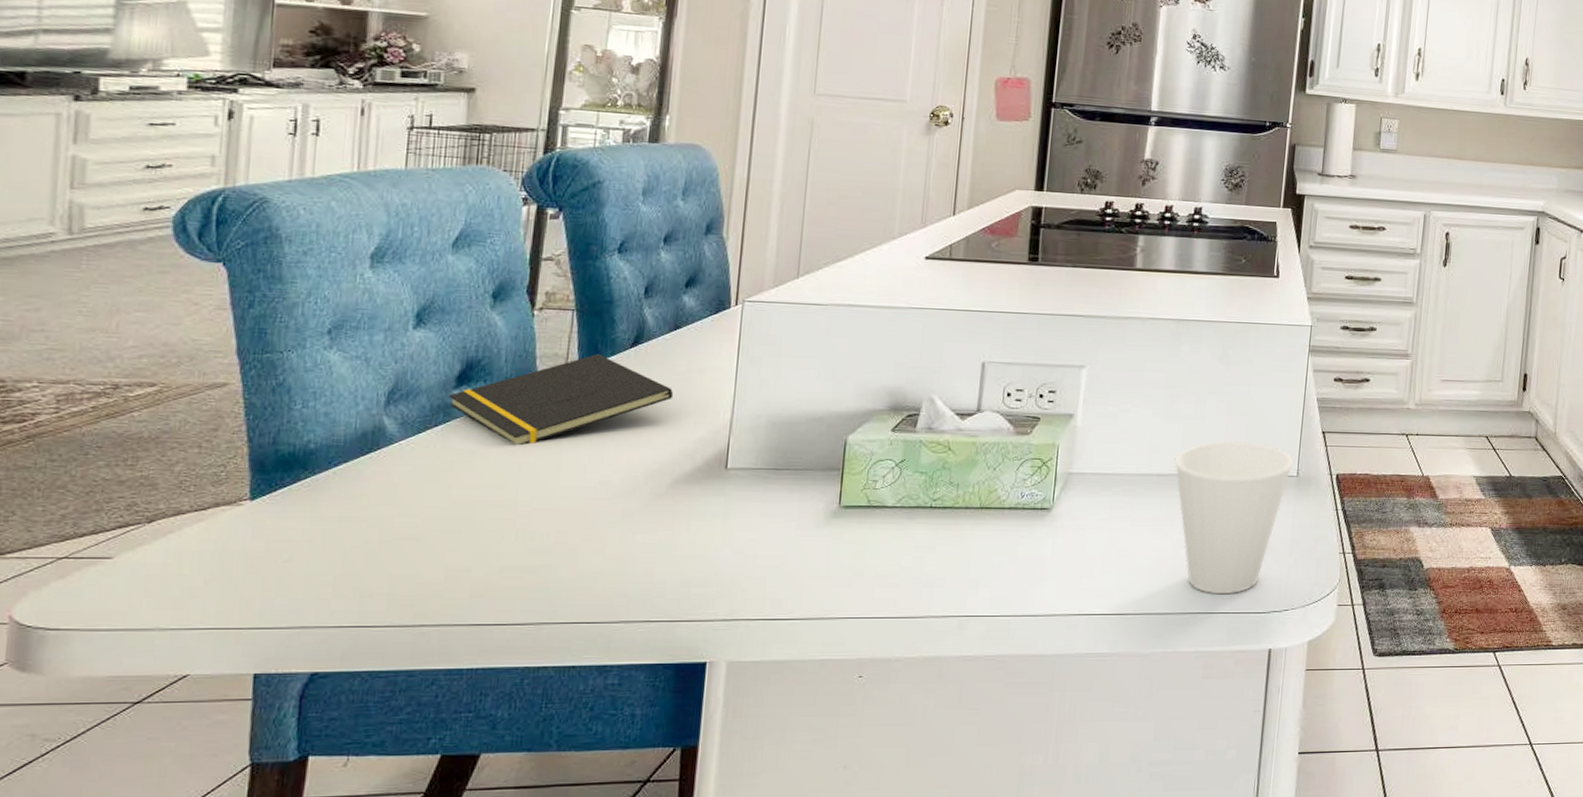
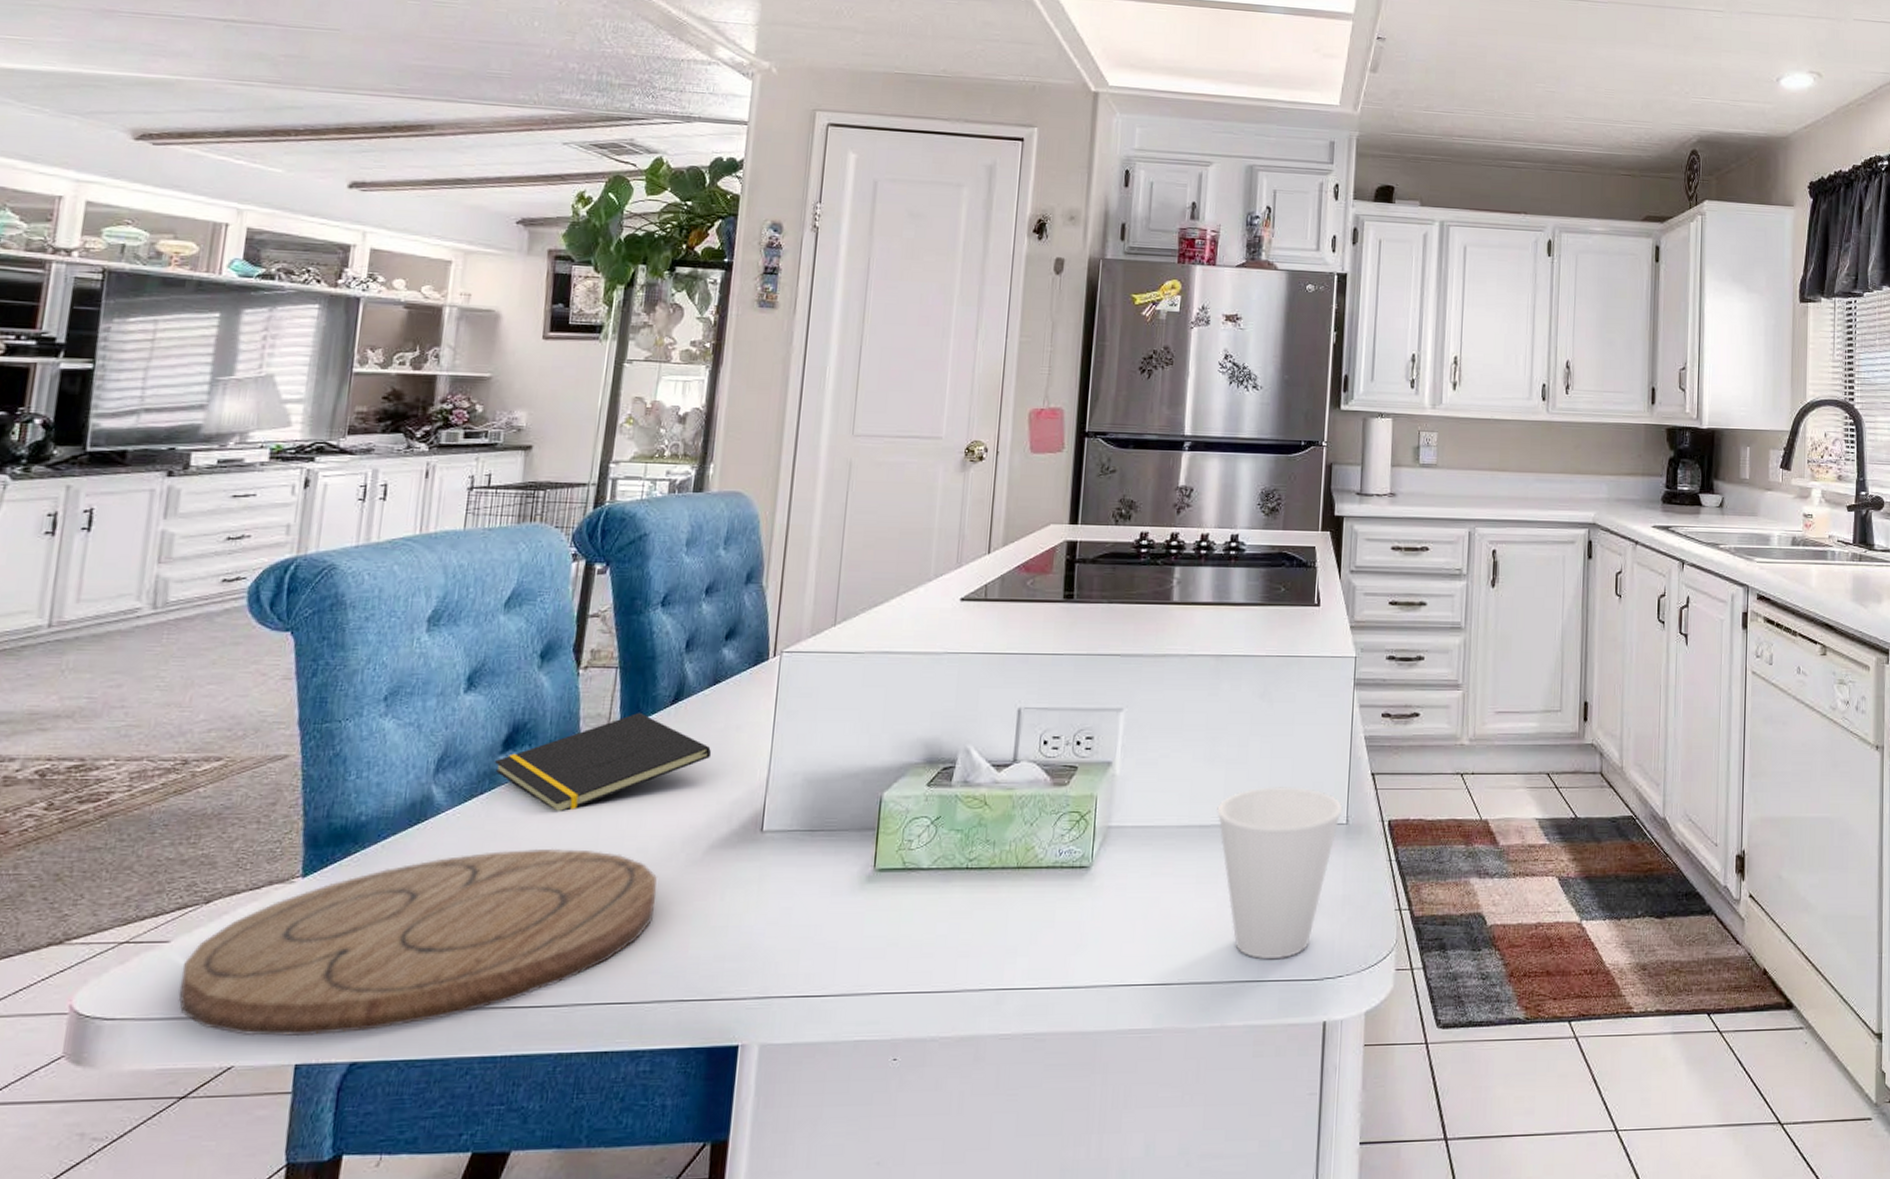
cutting board: none [125,479,621,649] -> present [178,848,657,1037]

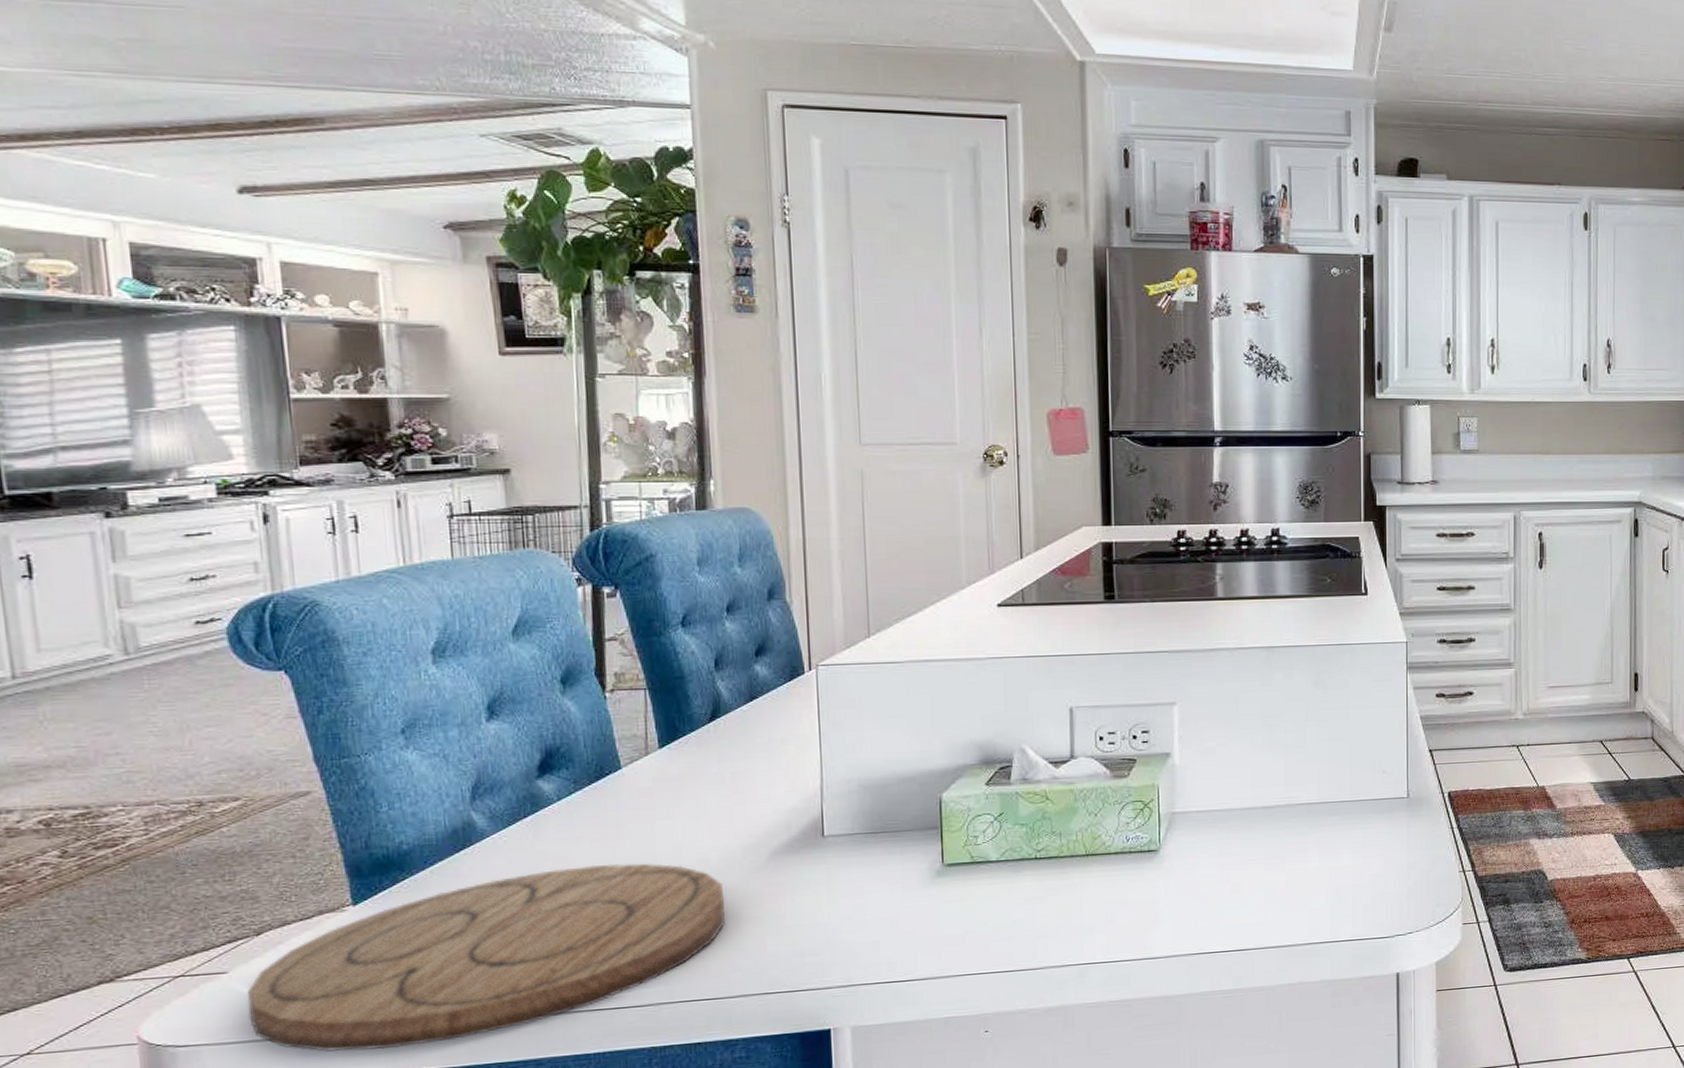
notepad: present [494,713,712,811] -> none [532,732,760,829]
cup: present [1217,787,1343,960] -> none [1279,766,1403,922]

